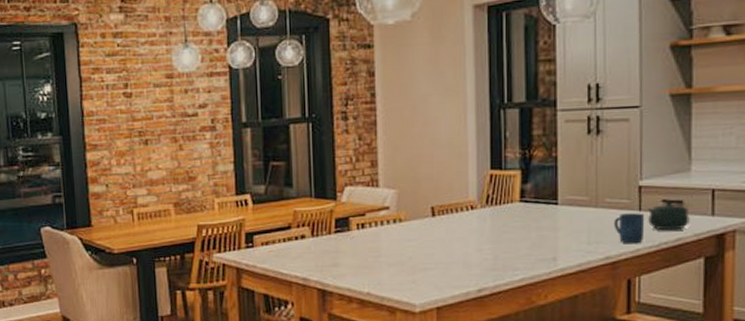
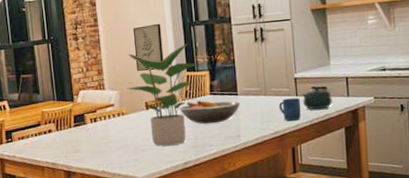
potted plant: none [408,131,511,266] -> present [127,43,202,146]
wall art: none [421,103,460,166] -> present [133,23,164,71]
fruit bowl: none [477,209,561,241] -> present [179,100,241,124]

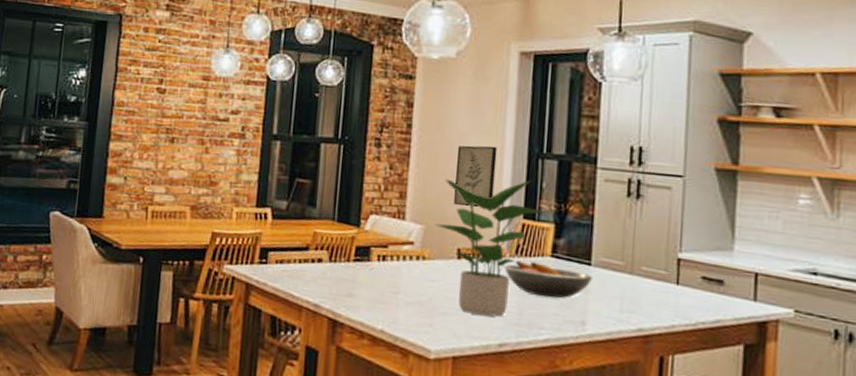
mug: present [278,97,301,121] -> none [648,284,681,320]
teapot: present [302,87,332,110] -> none [685,278,730,311]

